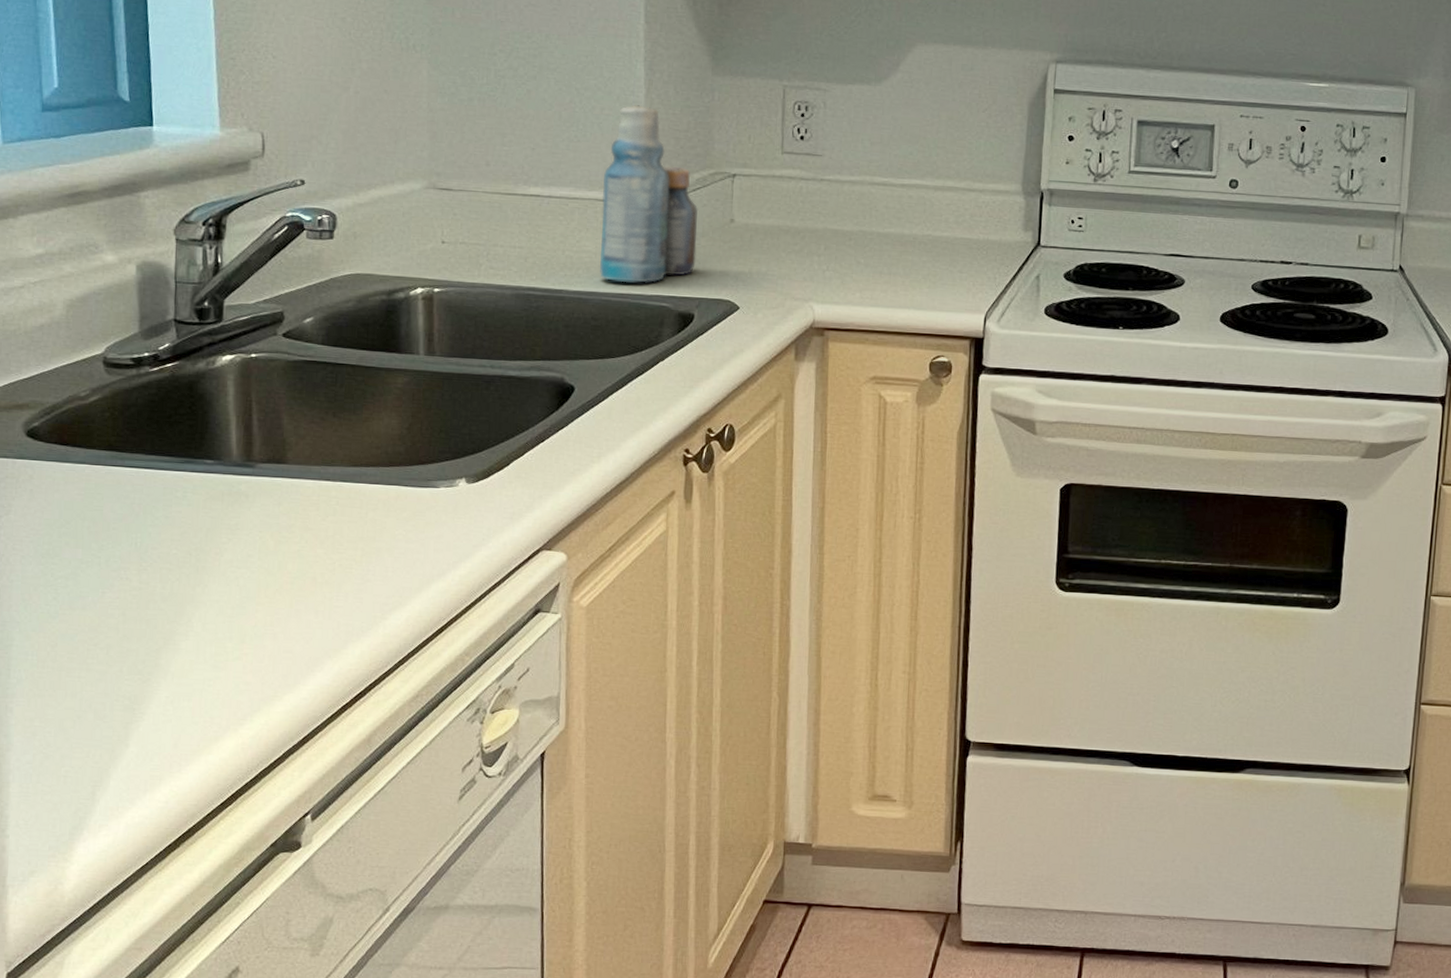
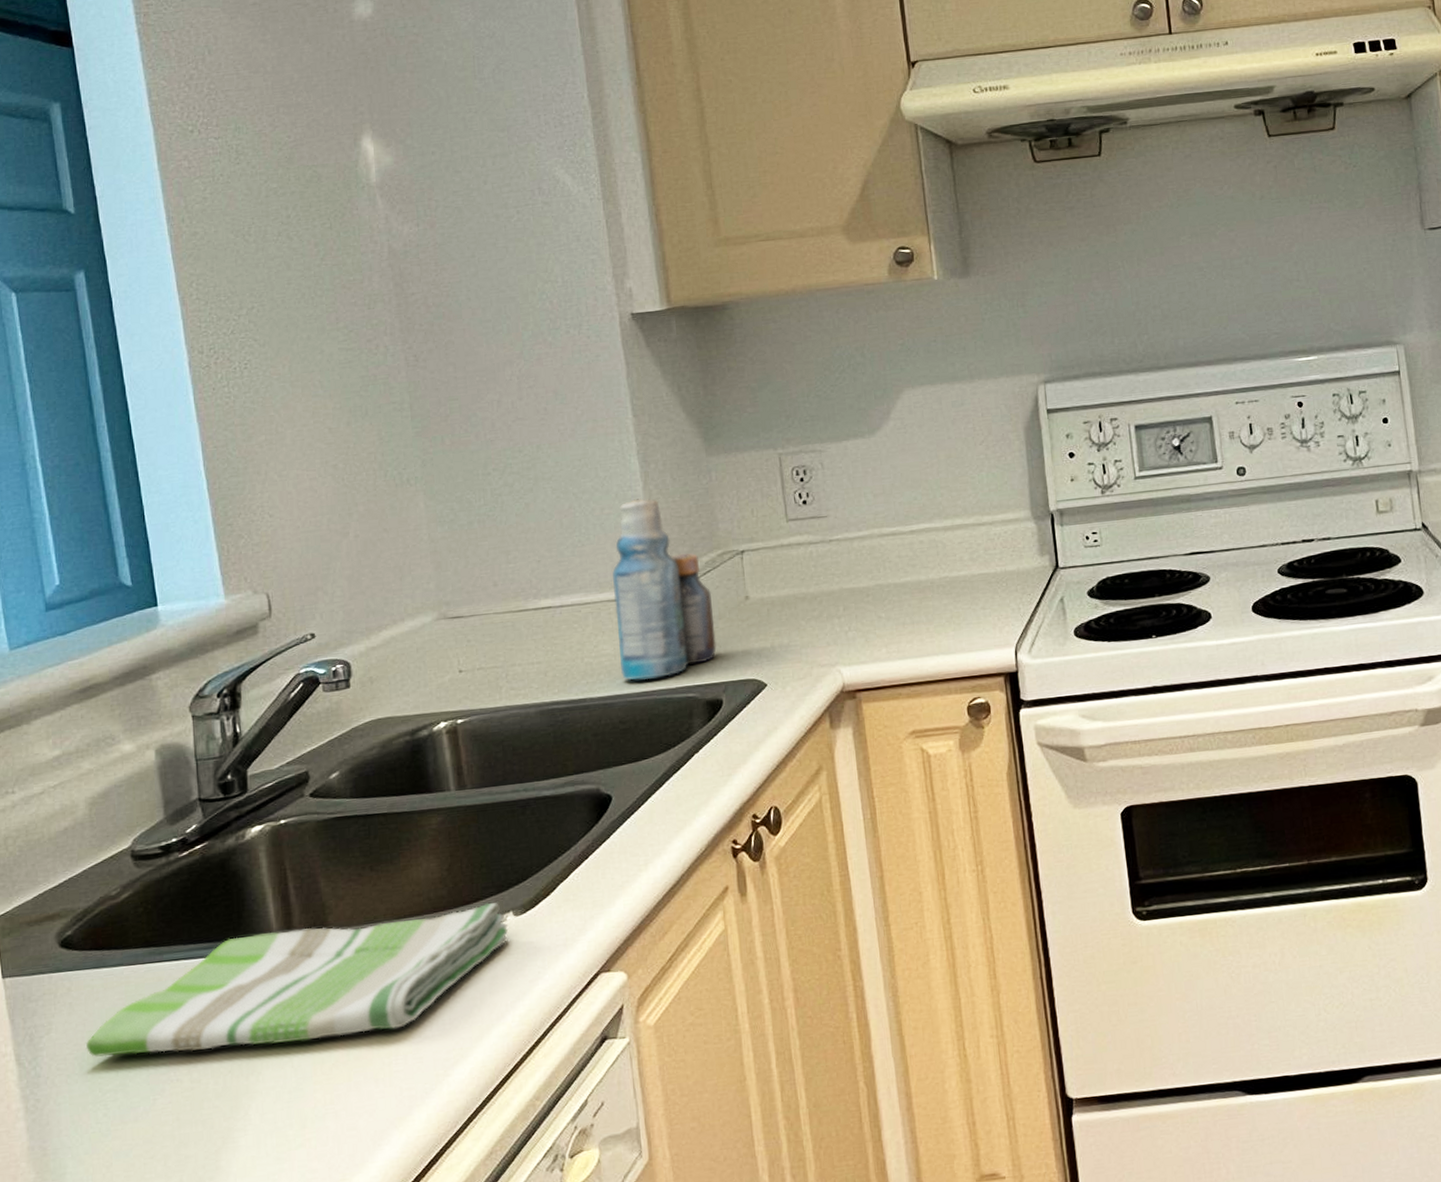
dish towel: none [43,457,459,568] -> present [86,902,509,1057]

